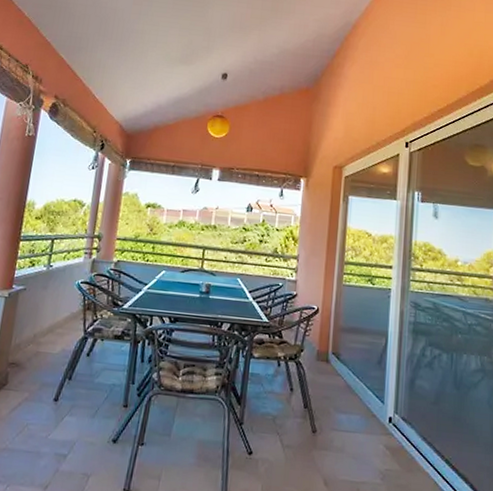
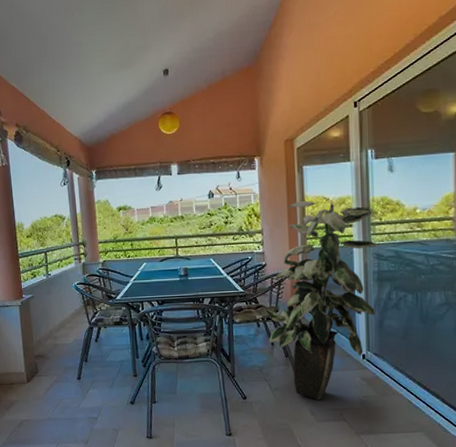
indoor plant: none [287,231,415,468] -> present [263,200,377,401]

